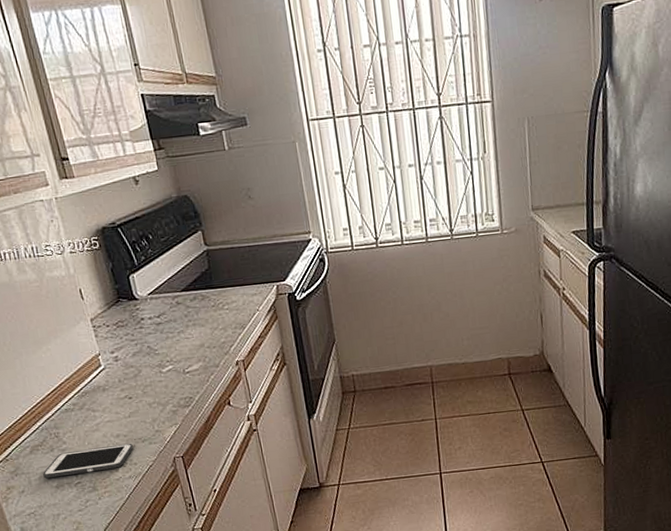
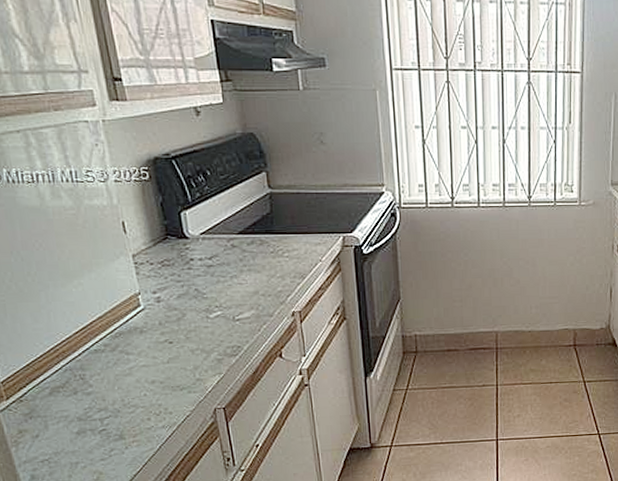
cell phone: present [43,443,133,479] -> none [62,390,170,423]

